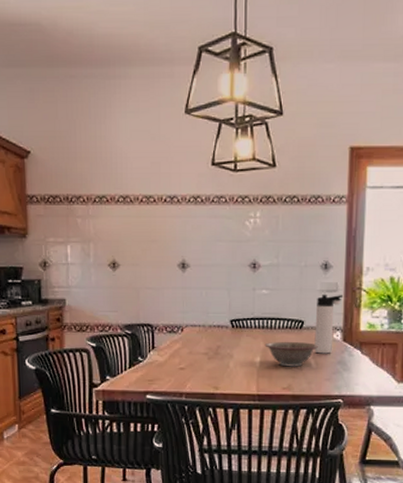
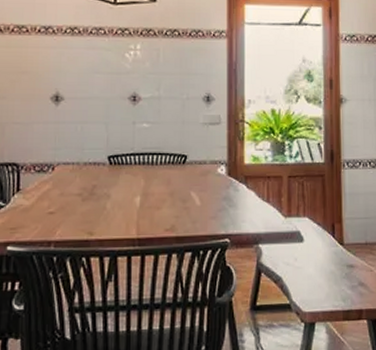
decorative bowl: present [264,341,318,367] -> none [145,177,202,206]
thermos bottle: present [314,295,344,354] -> none [198,128,227,190]

